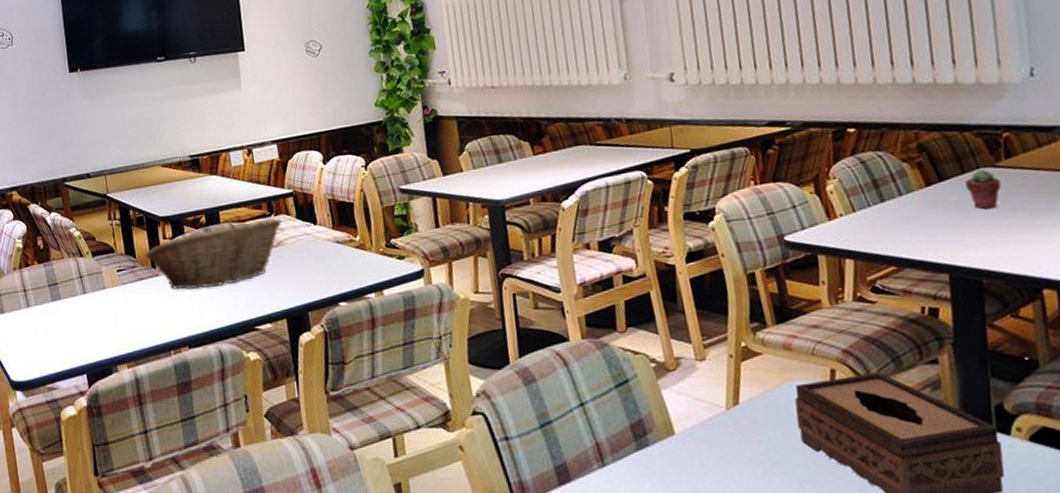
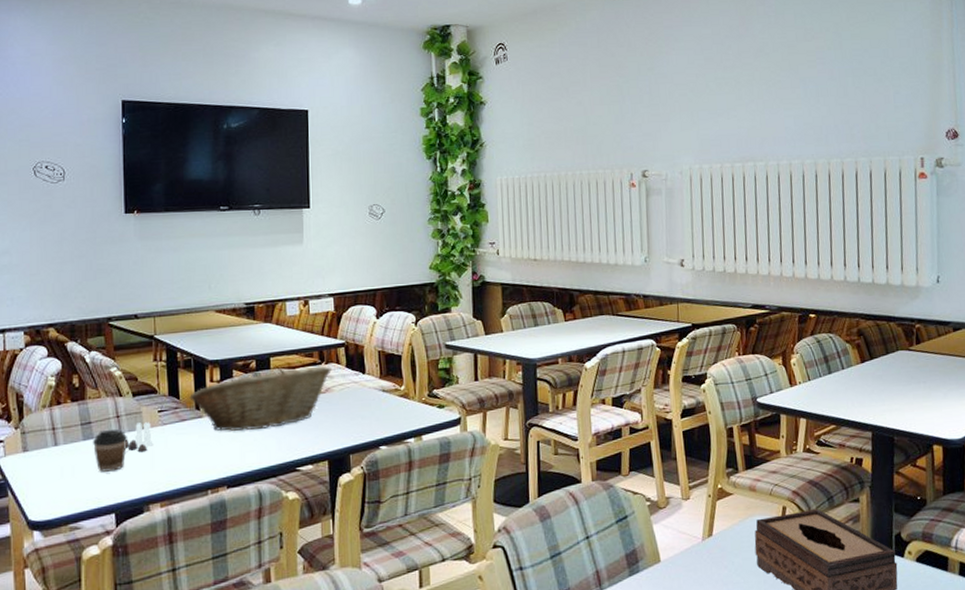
coffee cup: none [61,290,92,333] -> present [93,430,127,472]
salt and pepper shaker set: none [90,282,116,313] -> present [126,422,154,453]
potted succulent: present [965,169,1002,209] -> none [888,352,912,382]

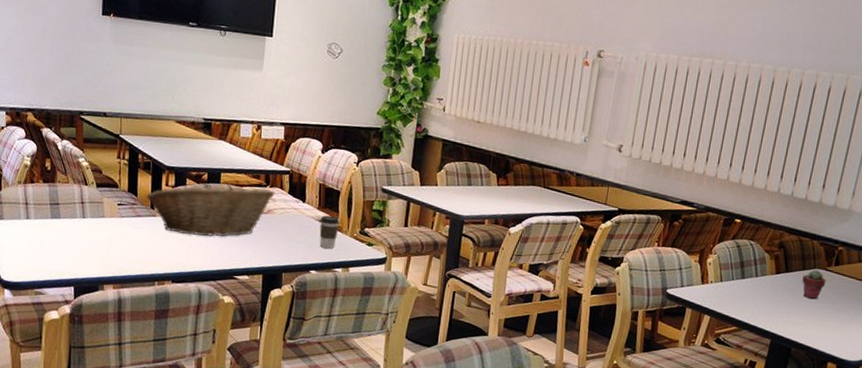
coffee cup: present [93,430,127,472] -> none [59,213,89,250]
salt and pepper shaker set: present [126,422,154,453] -> none [87,211,112,238]
coffee cup: none [384,383,405,419] -> present [319,215,340,249]
potted succulent: none [888,352,912,382] -> present [802,270,826,299]

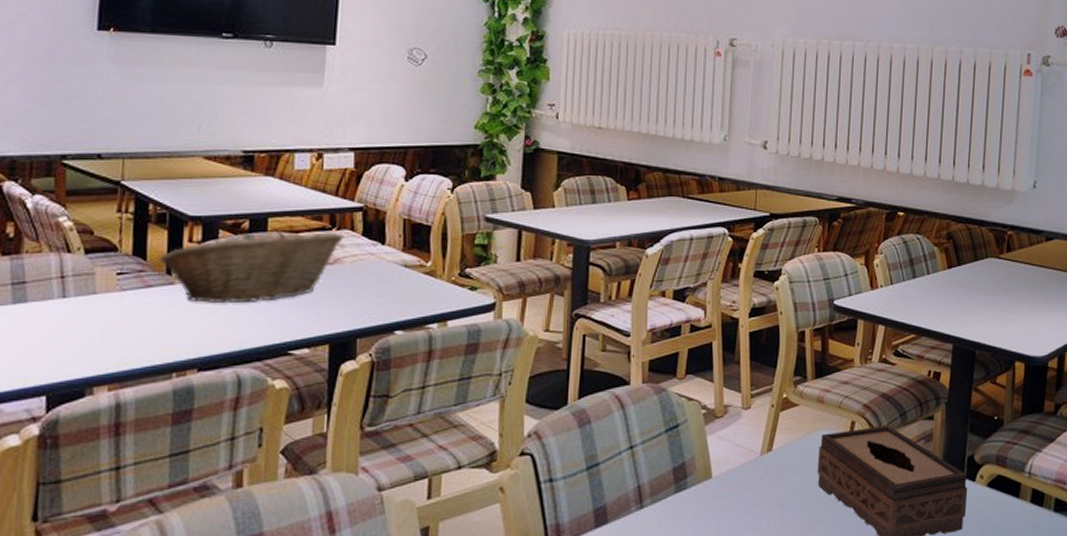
coffee cup: present [319,215,340,249] -> none [405,258,432,300]
potted succulent: present [802,270,826,299] -> none [976,259,1001,291]

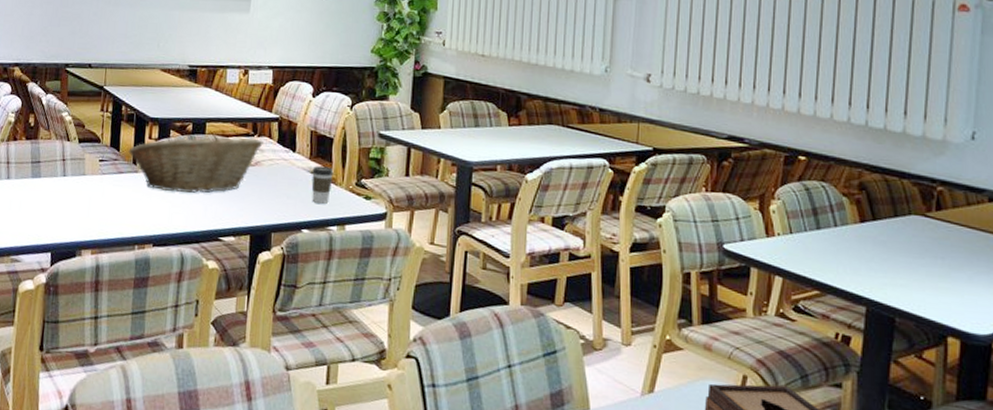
coffee cup: none [405,258,432,300] -> present [311,166,334,204]

